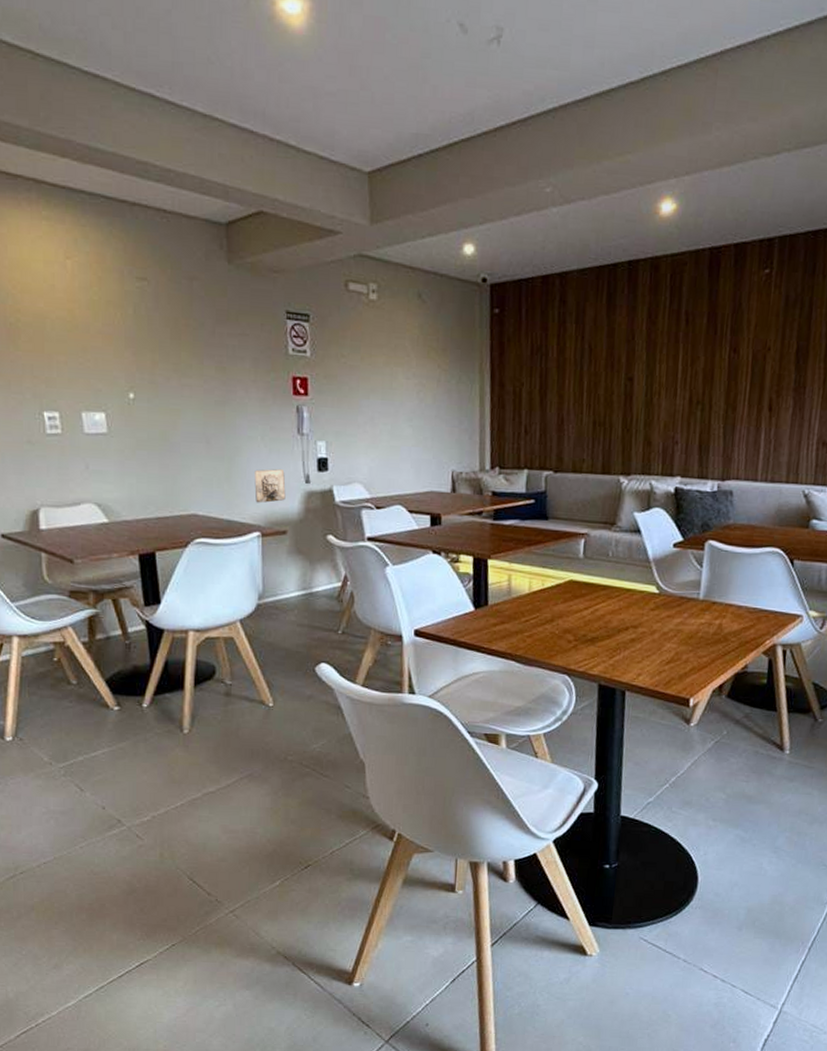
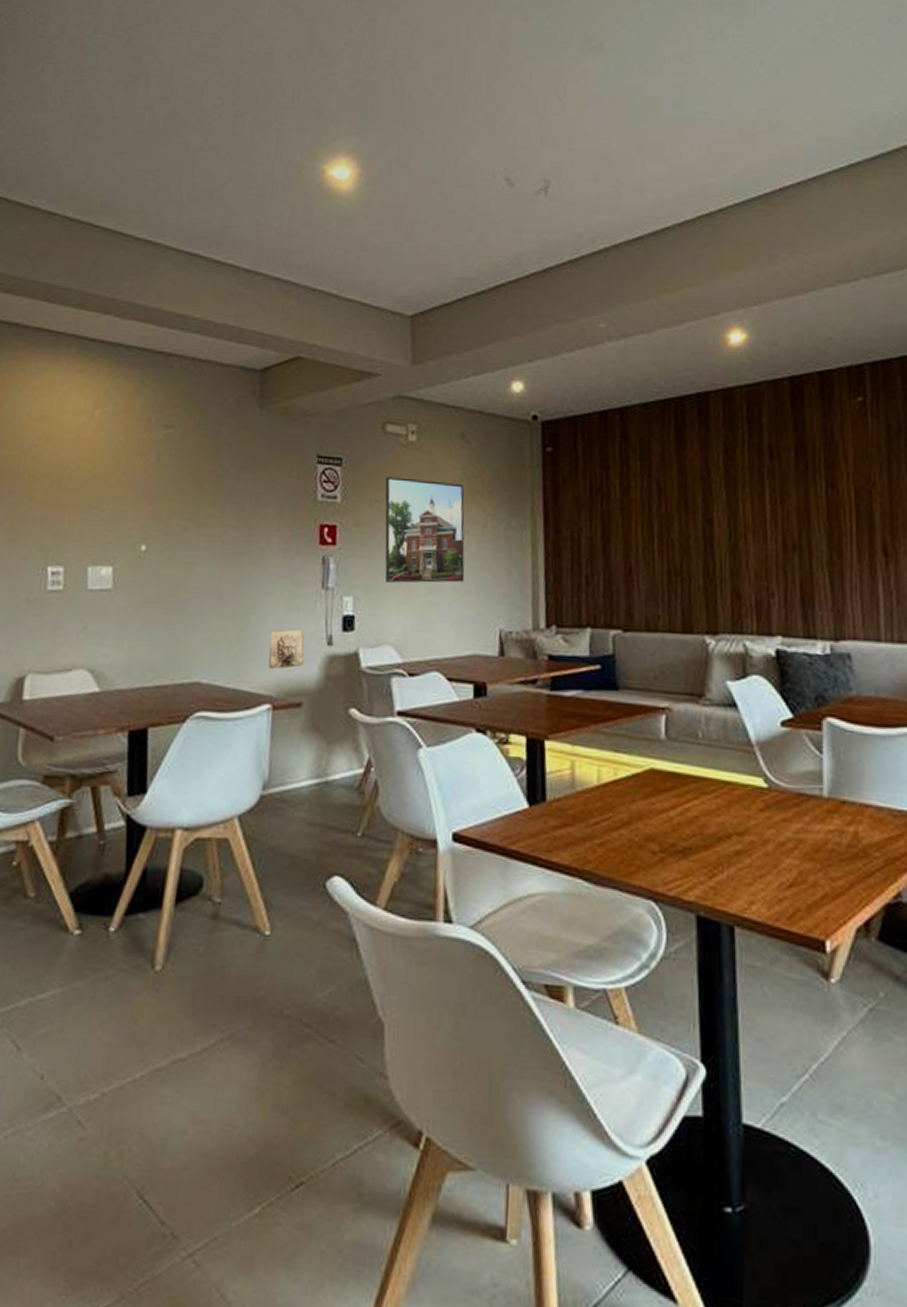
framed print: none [350,333,422,430] -> present [384,476,465,583]

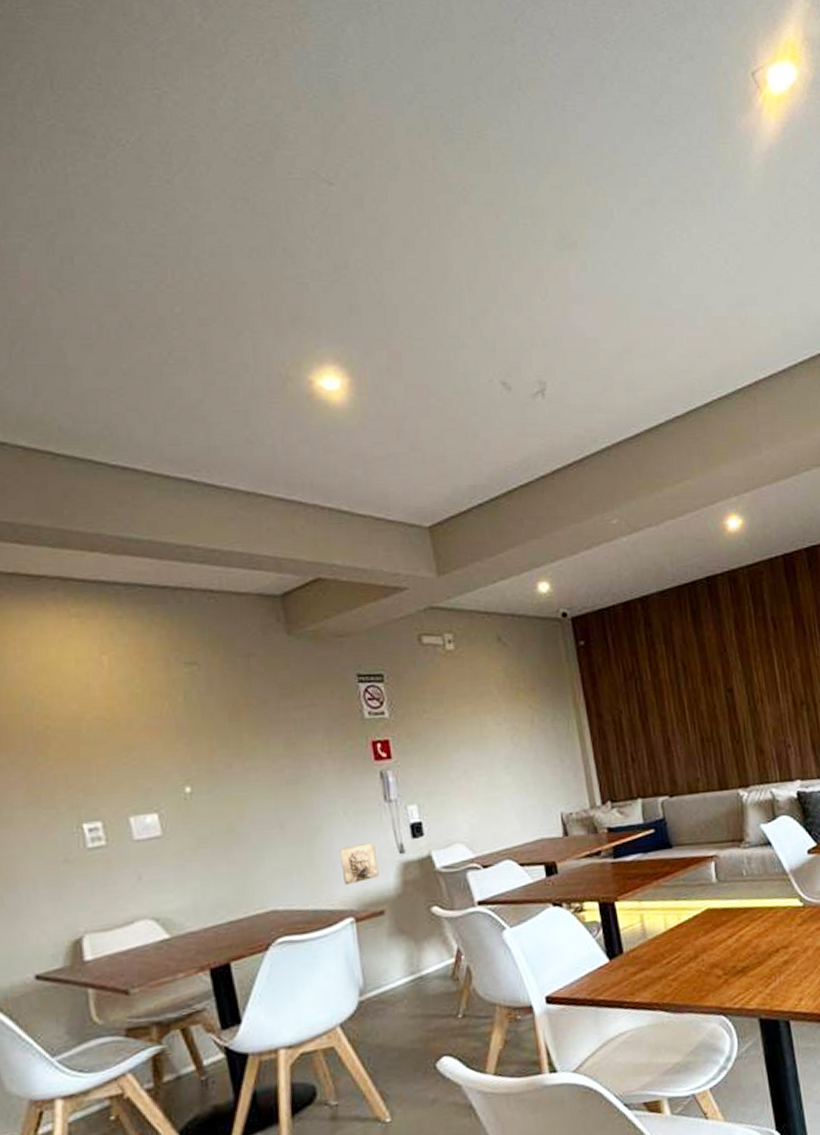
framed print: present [384,476,465,583] -> none [430,684,522,786]

